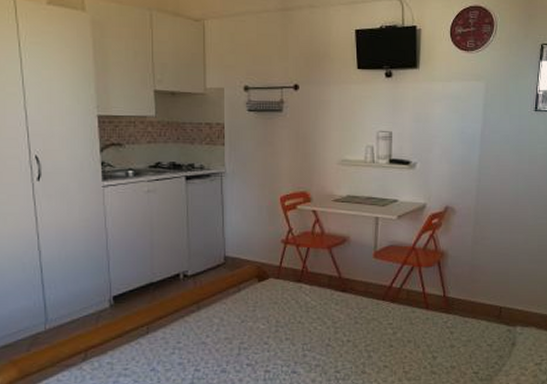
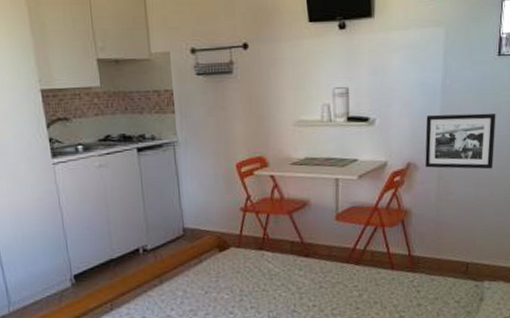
picture frame: none [463,162,532,217] -> present [425,113,496,170]

